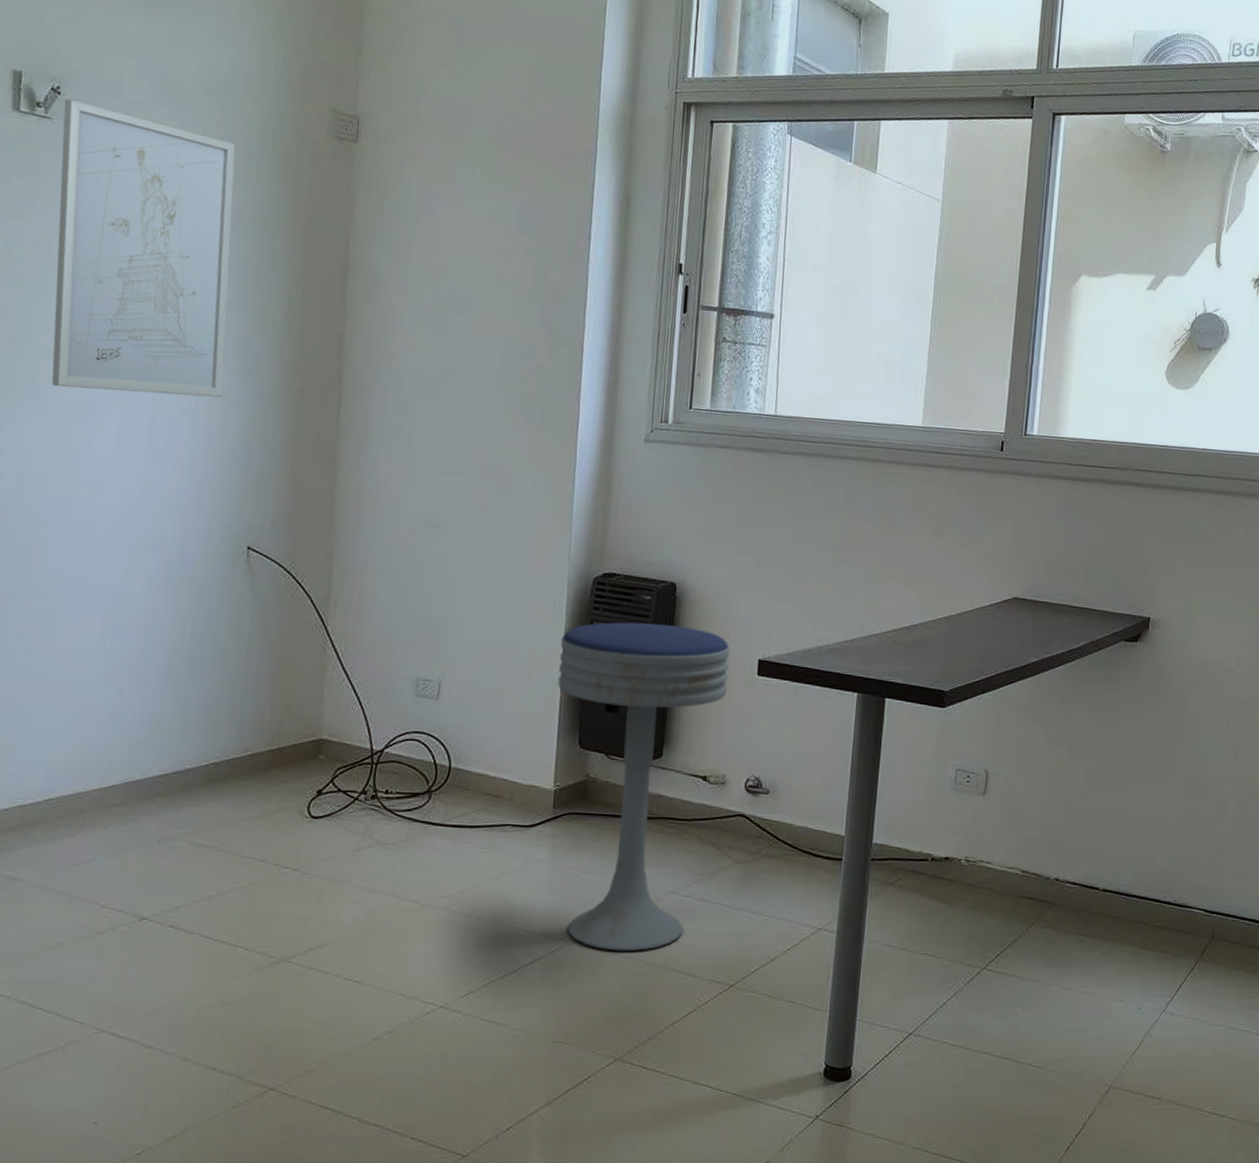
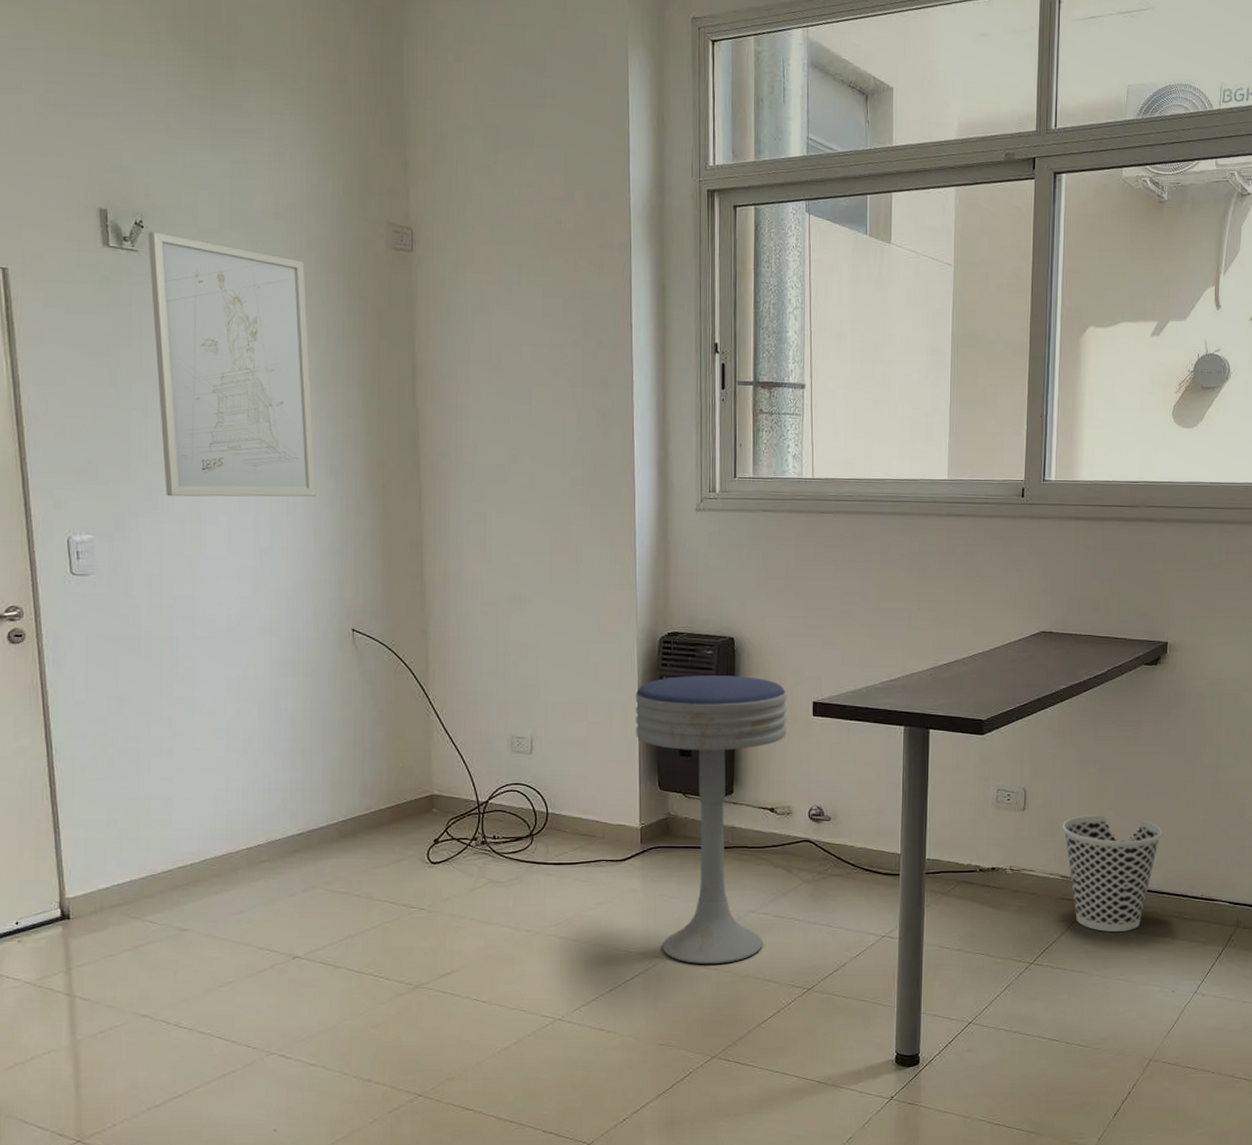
wastebasket: none [1025,804,1135,937] -> present [1062,815,1163,932]

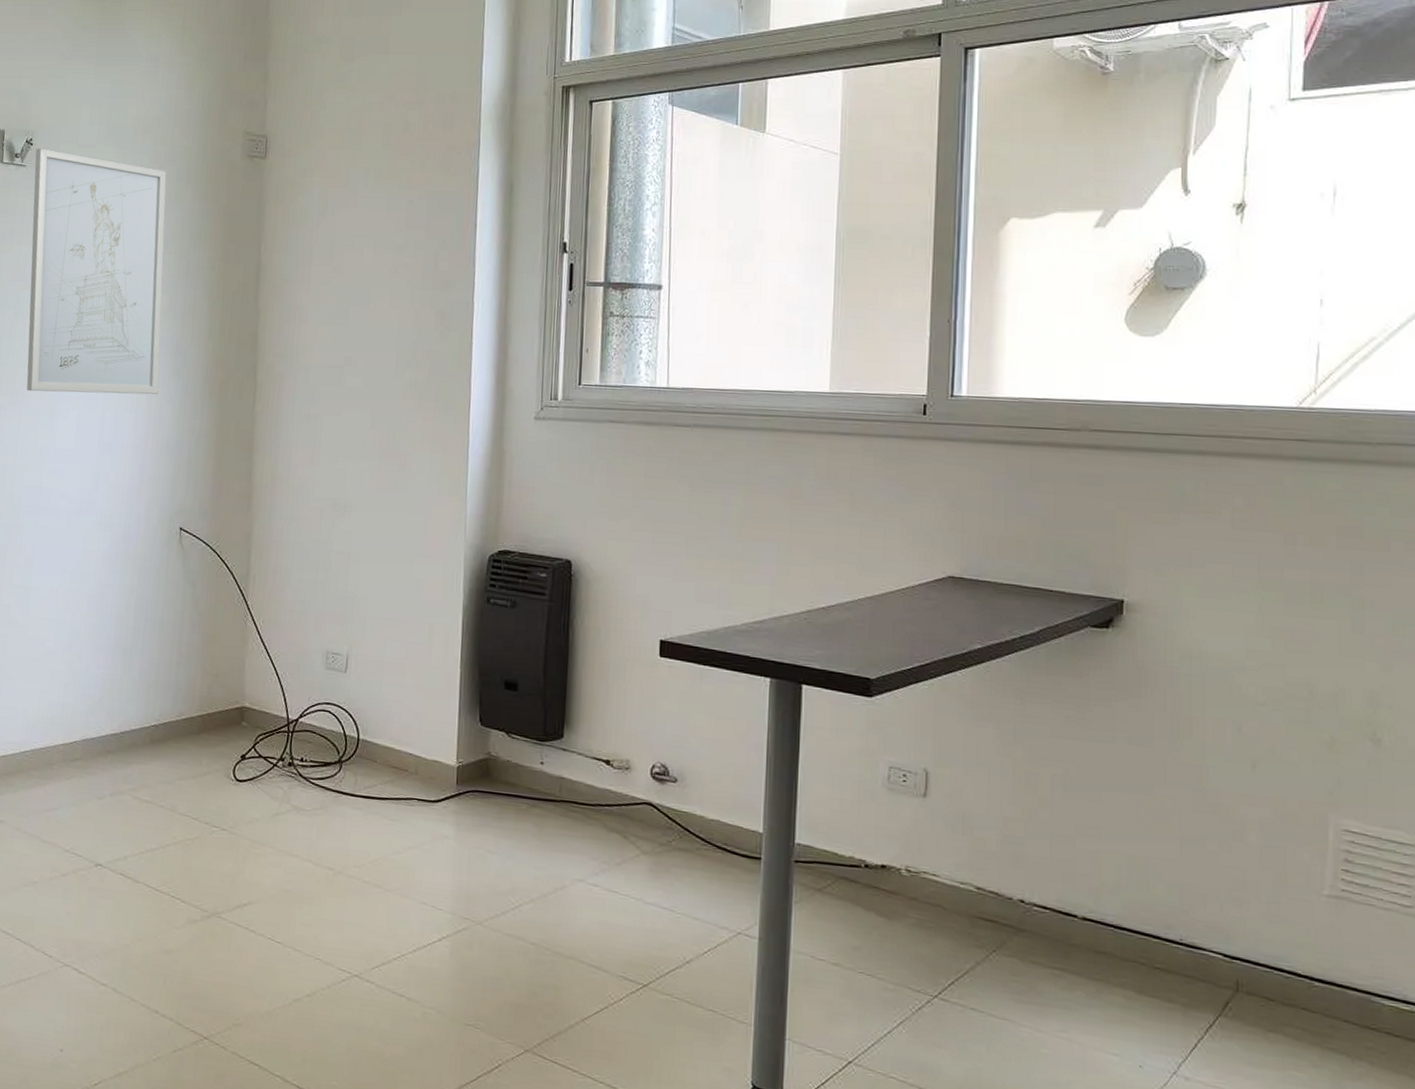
bar stool: present [635,675,787,965] -> none [457,599,630,939]
wastebasket: present [1062,815,1163,932] -> none [977,812,1121,974]

